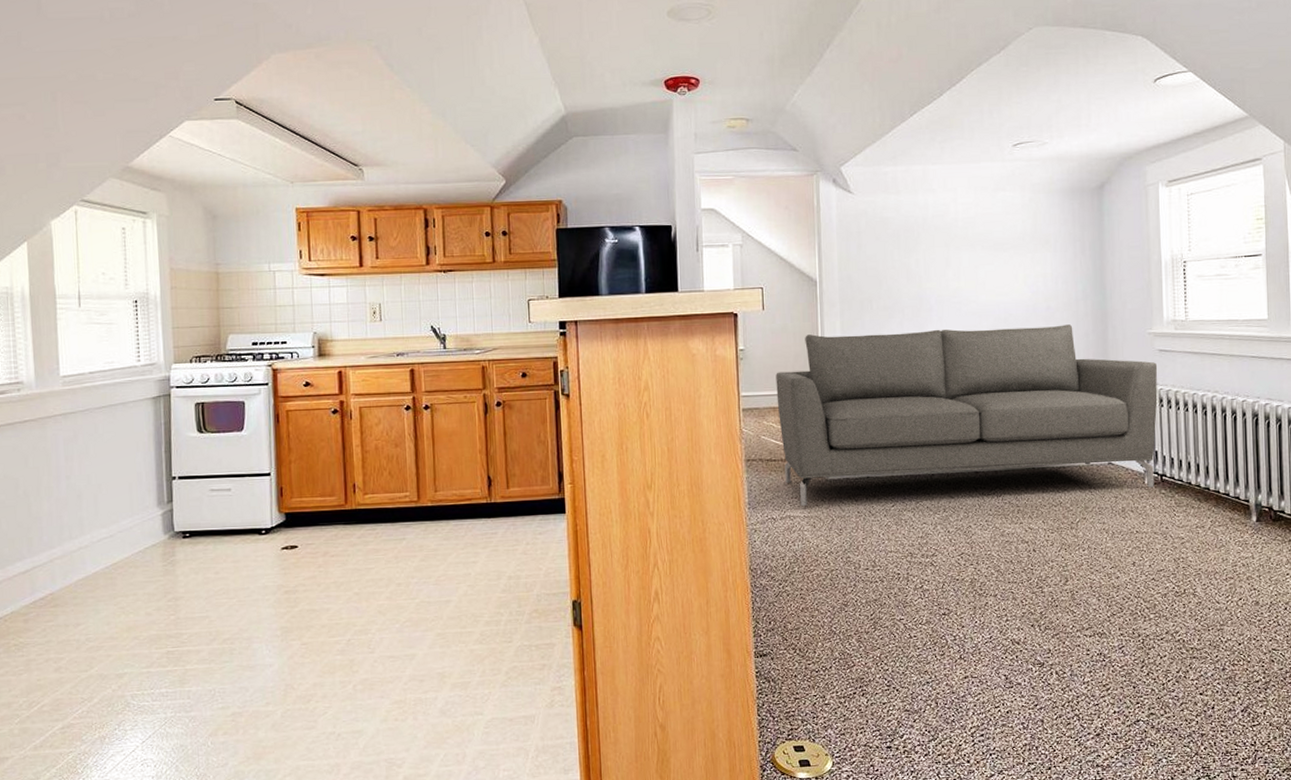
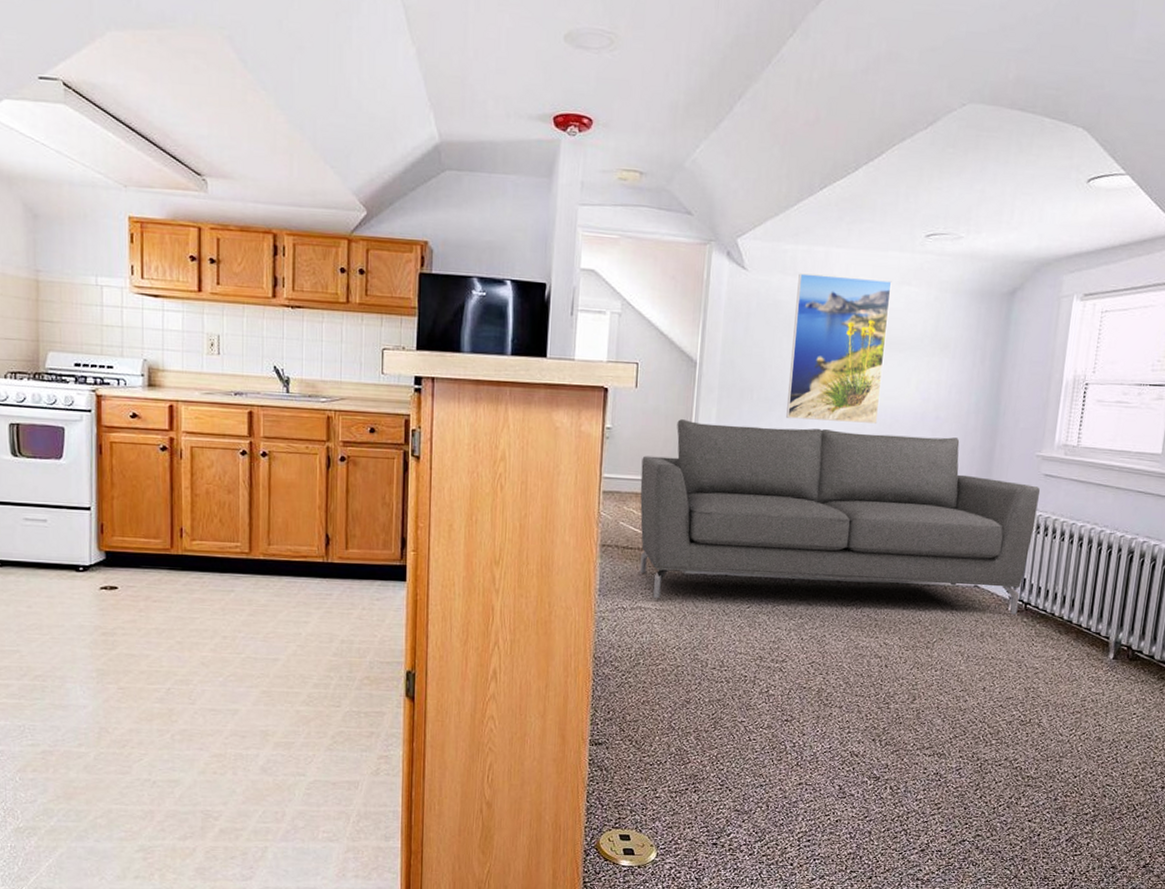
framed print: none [901,188,993,323] -> present [786,273,892,424]

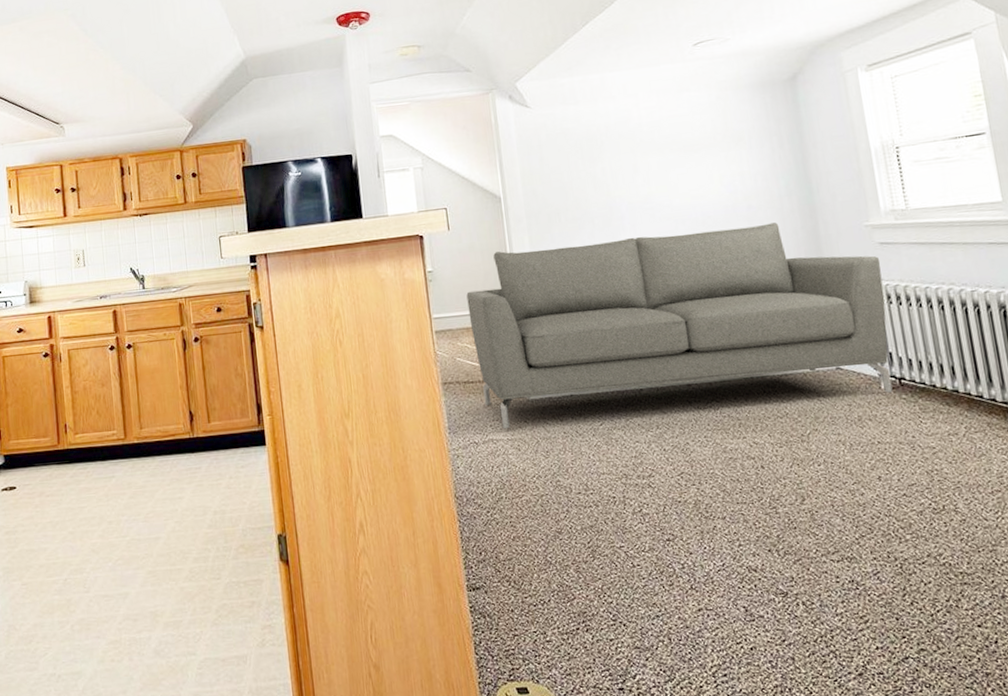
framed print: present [786,273,892,424] -> none [580,91,690,233]

